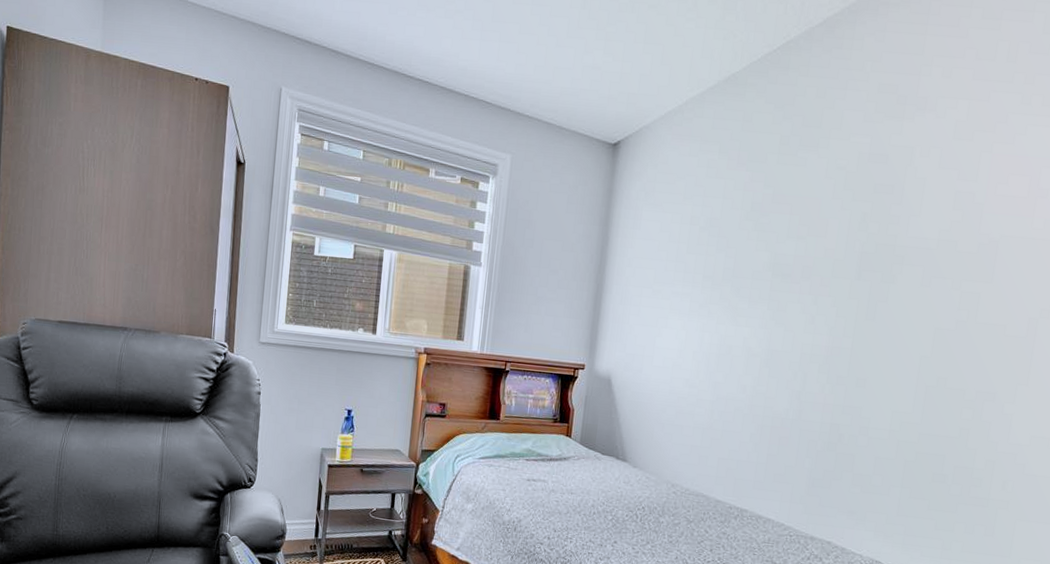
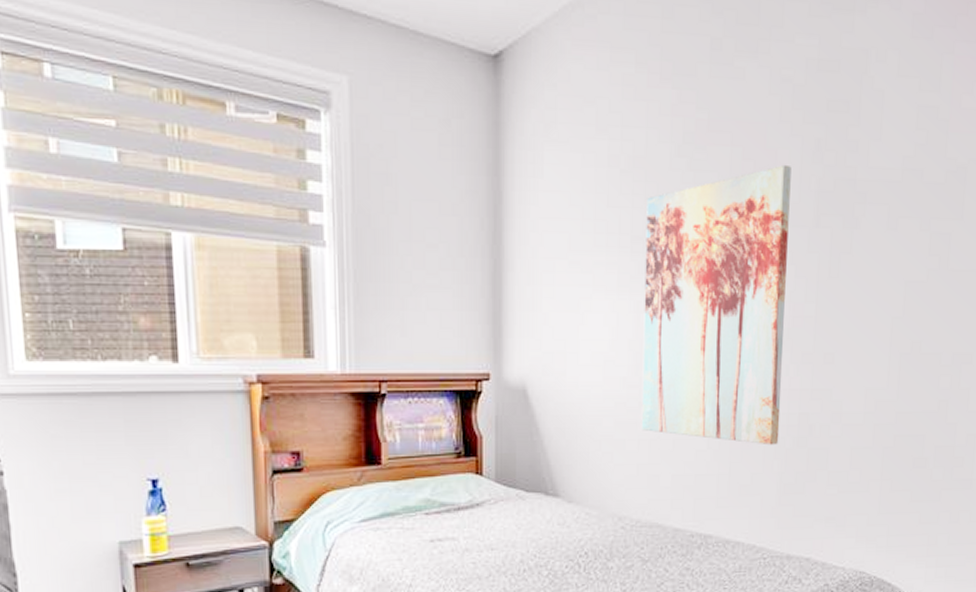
wall art: none [697,230,840,446] -> present [642,164,792,446]

